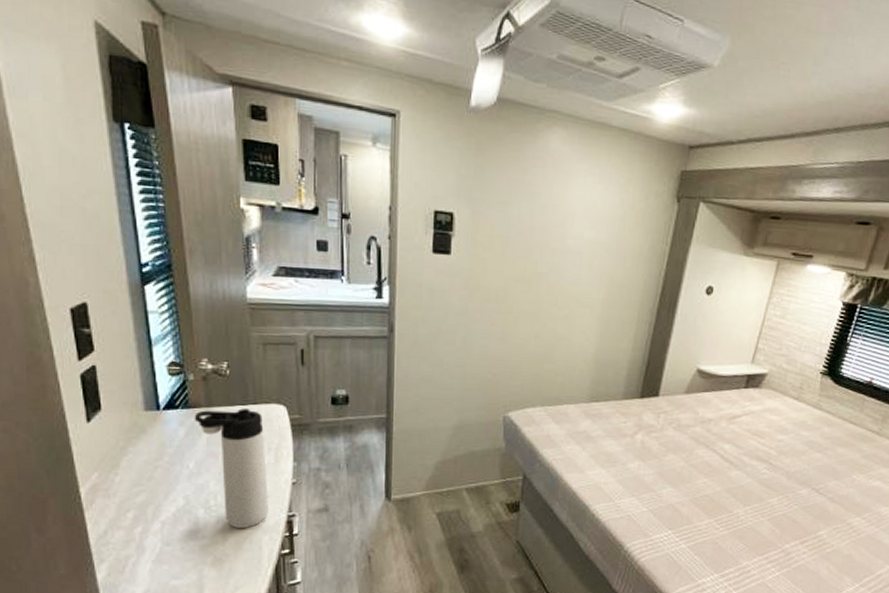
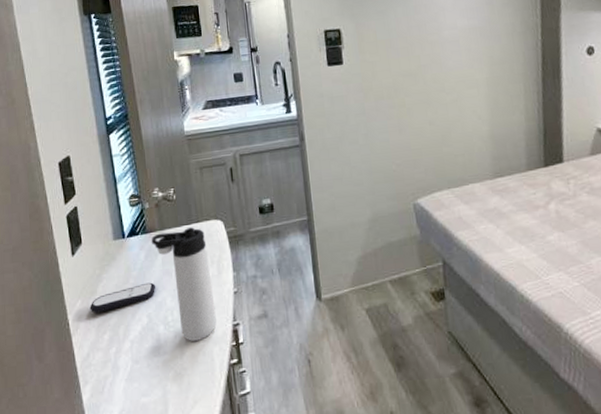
remote control: none [109,462,197,489] -> present [90,282,156,313]

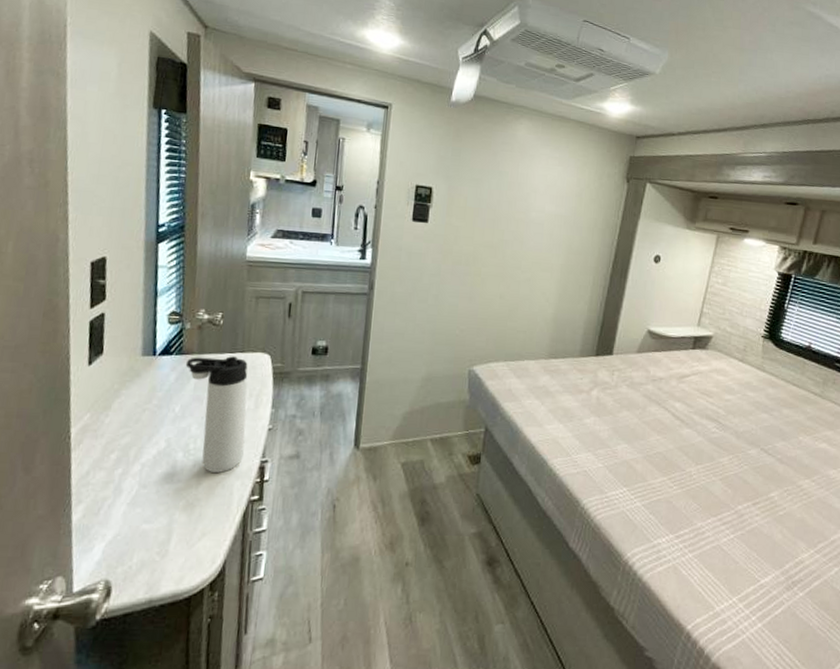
remote control: present [90,282,156,313] -> none [99,406,183,430]

